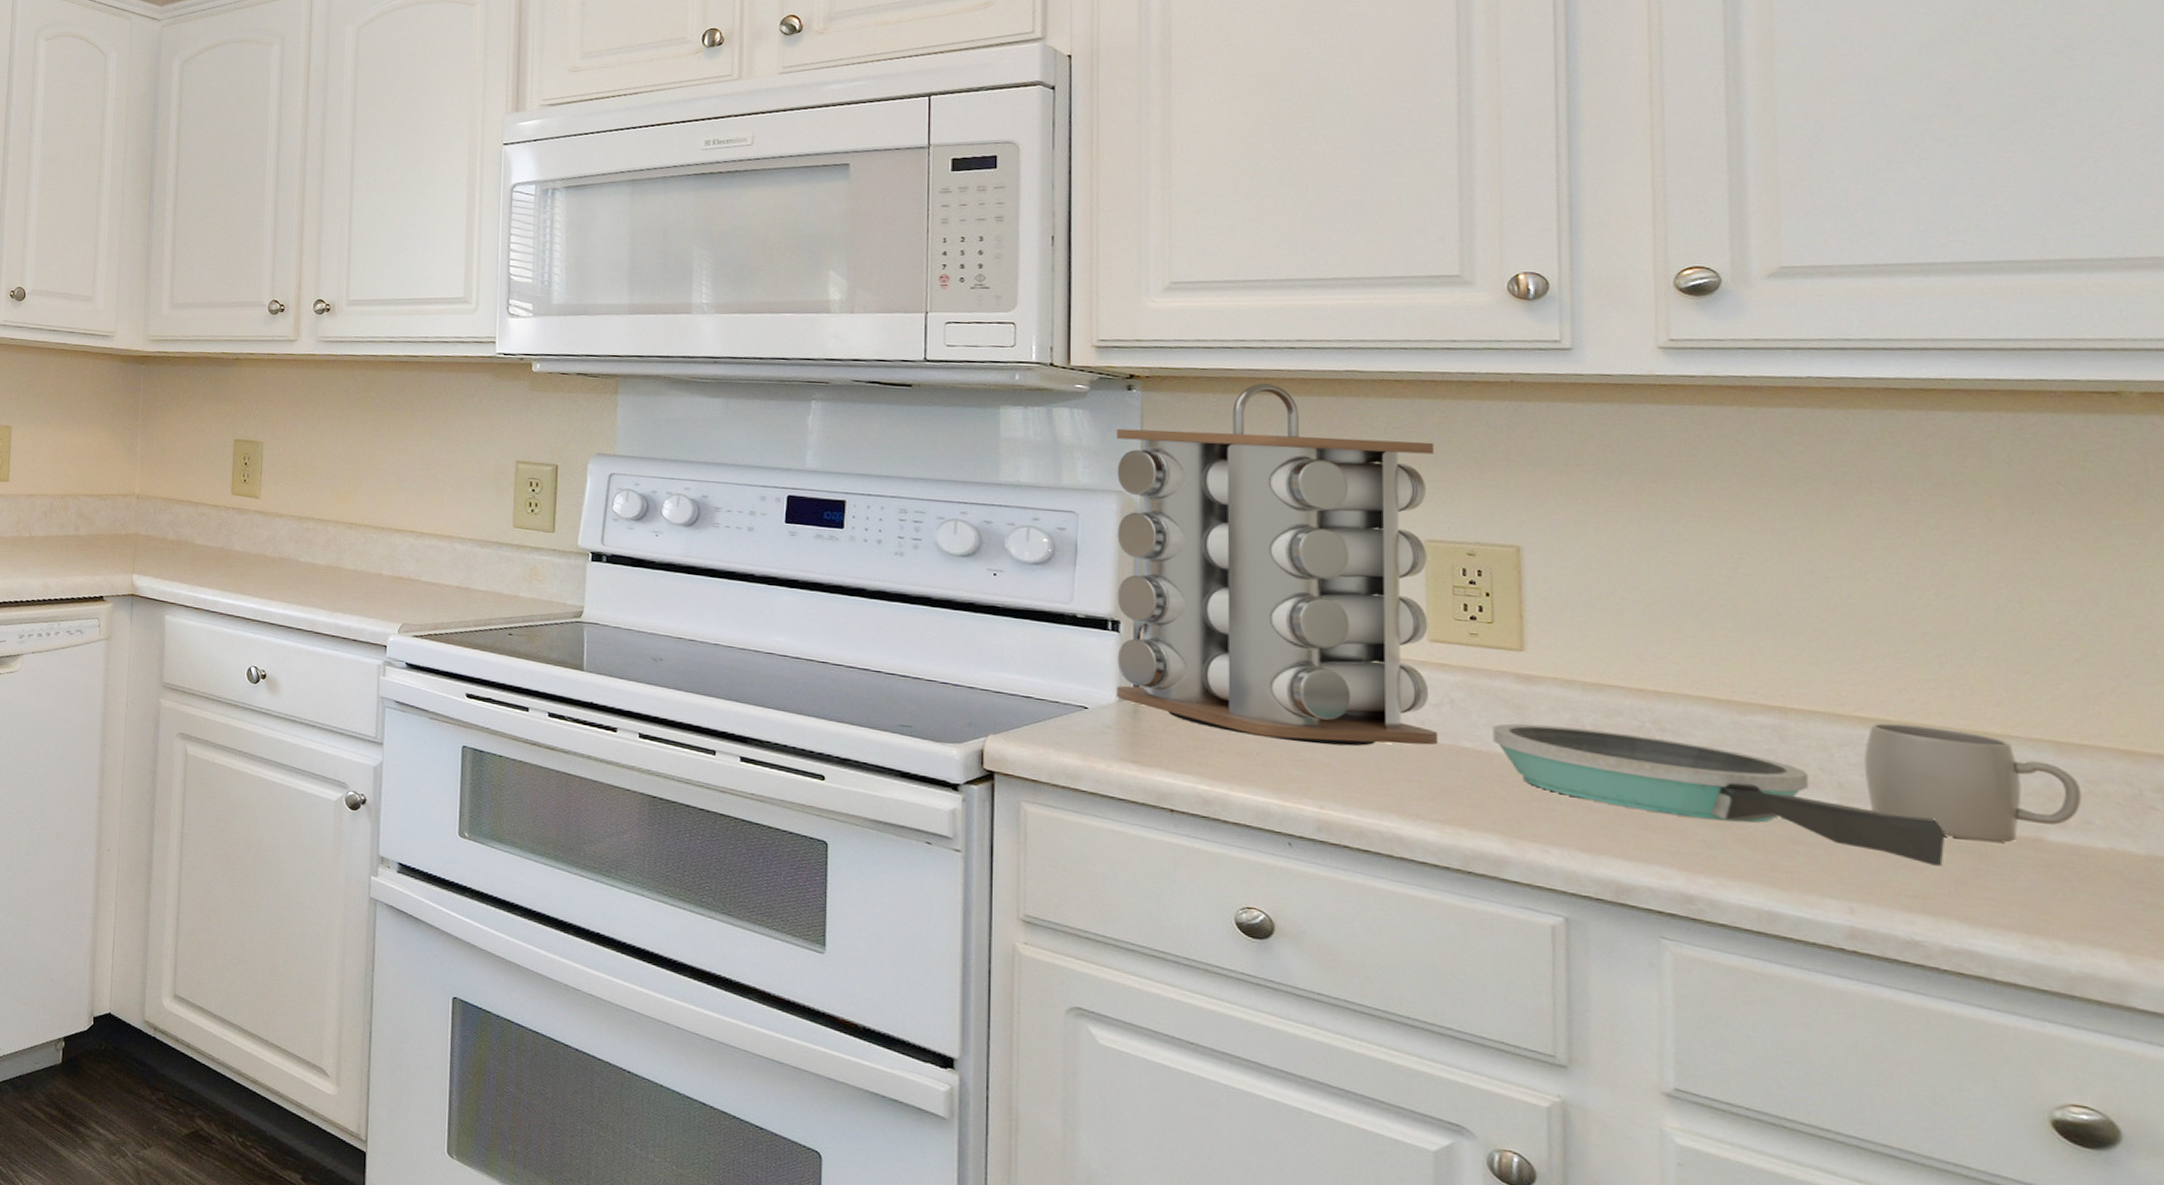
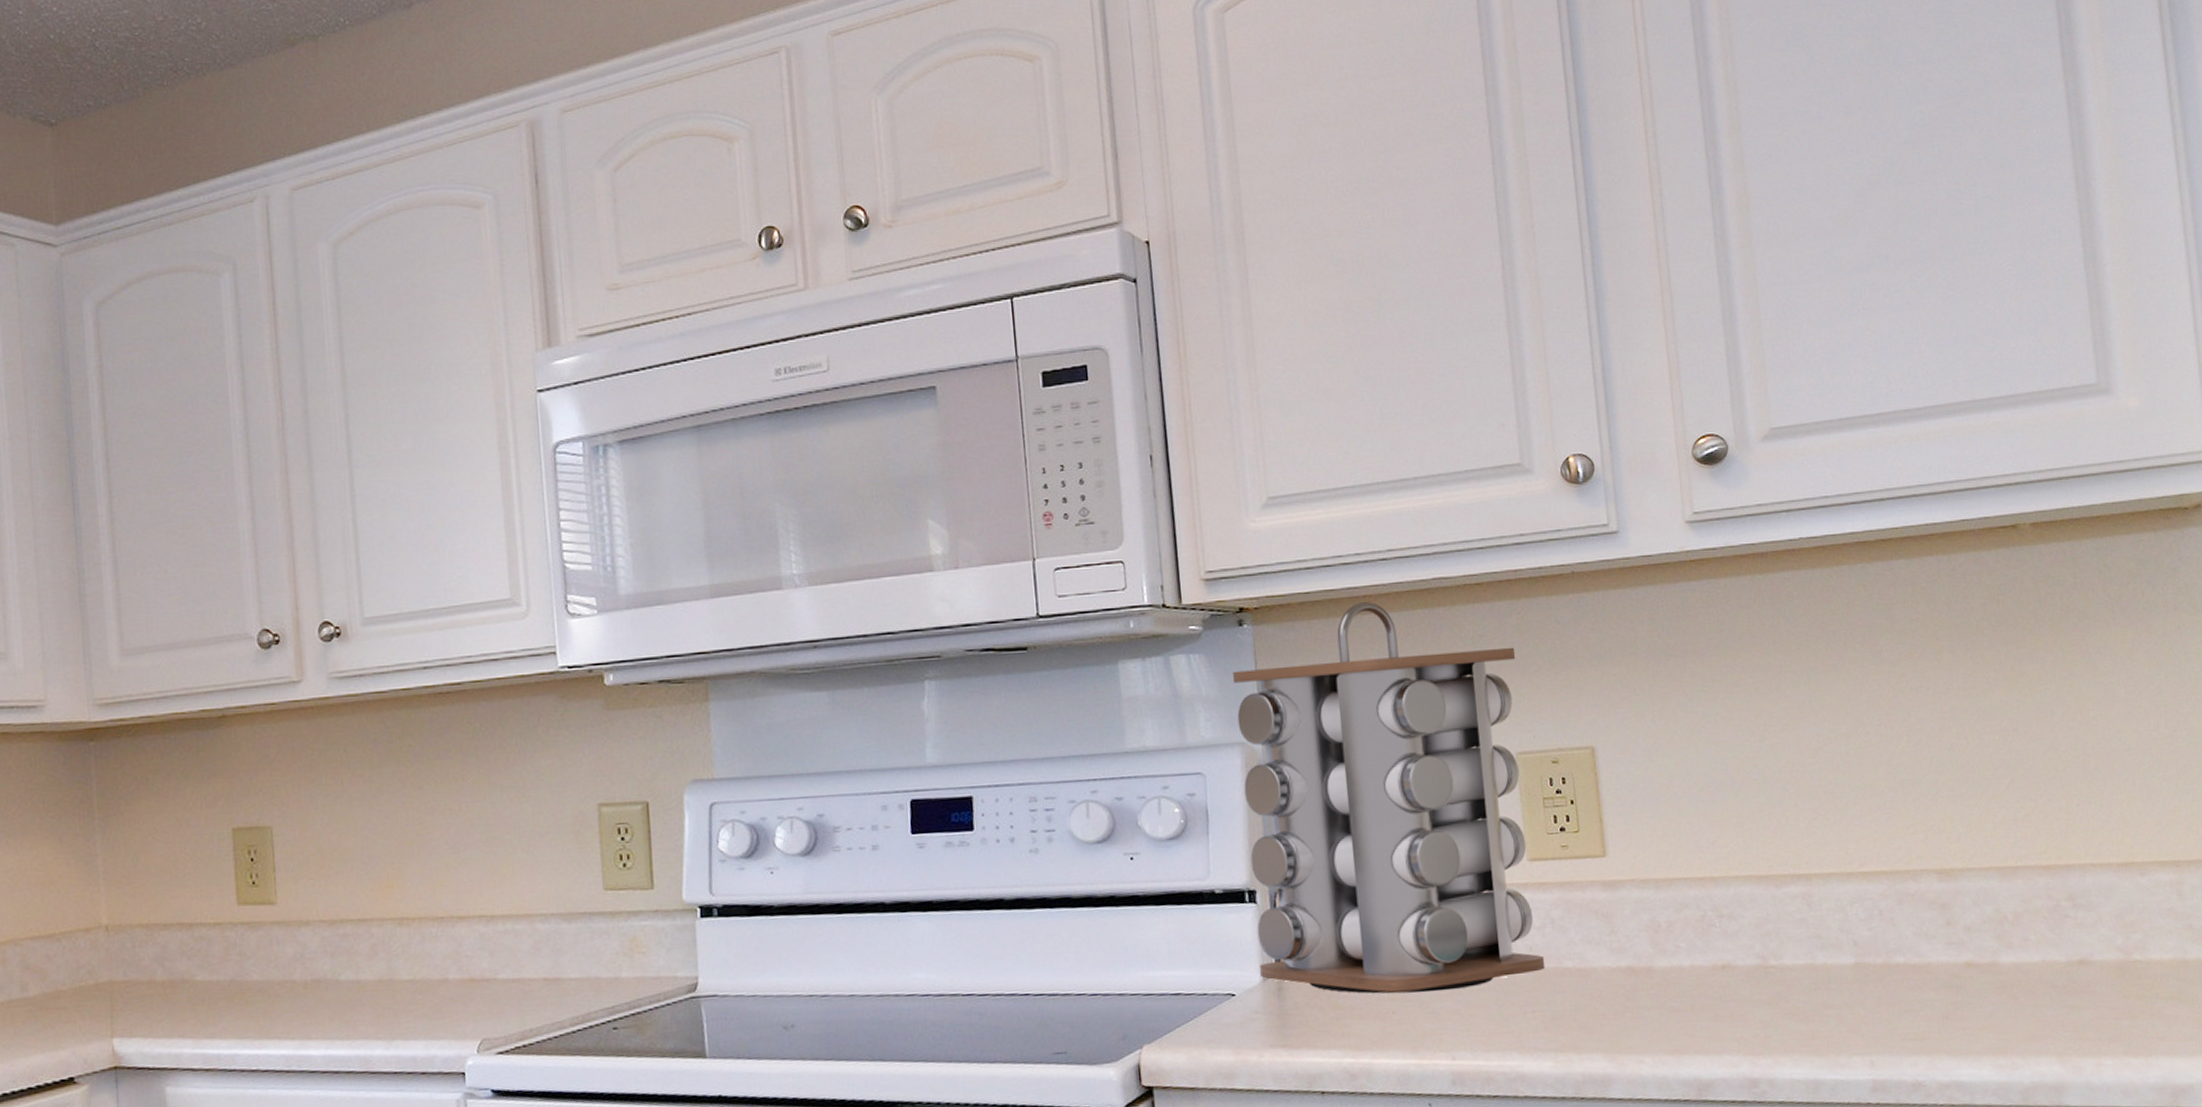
frying pan: present [1492,723,1946,866] -> none [1587,925,1932,1006]
mug: present [1863,723,2082,843] -> none [1869,871,2021,976]

